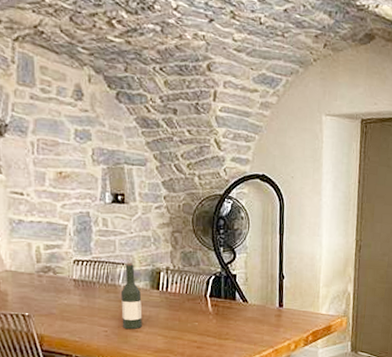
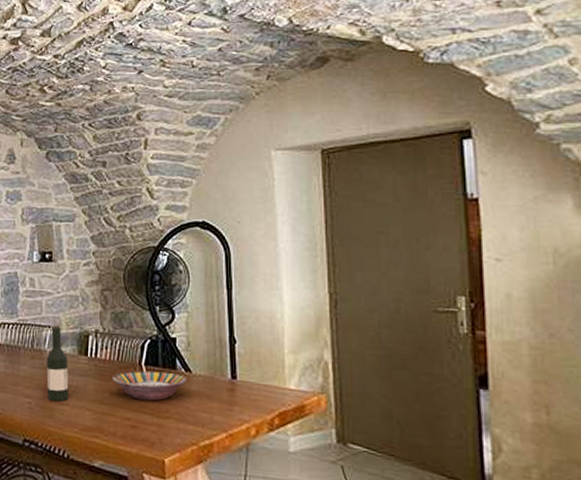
serving bowl: none [181,302,243,326] -> present [112,371,186,401]

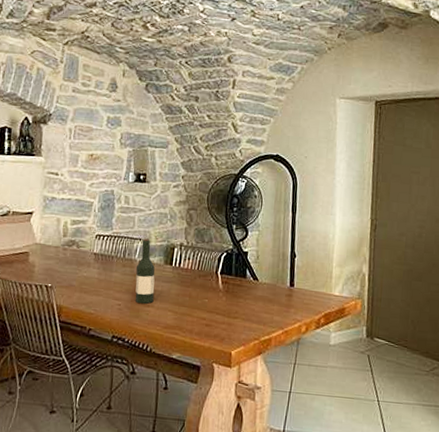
serving bowl: present [112,371,186,401] -> none [192,279,254,304]

